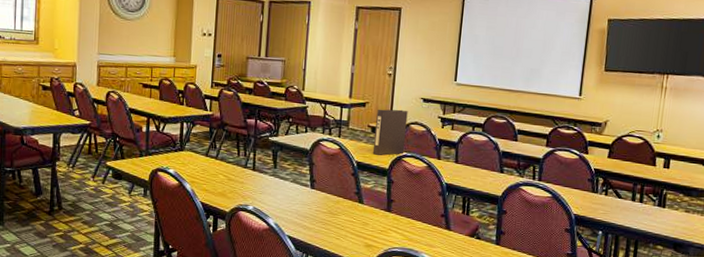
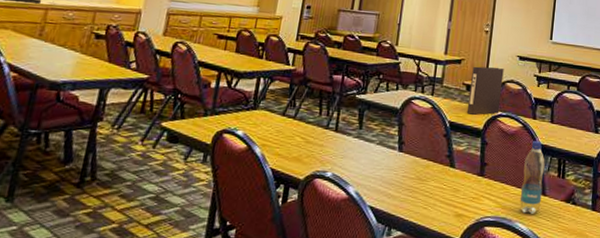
bottle: none [425,179,450,247] -> present [519,140,545,214]

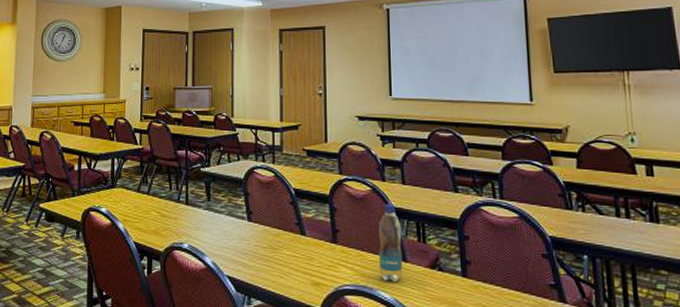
binder: present [466,66,504,116] -> none [310,130,345,182]

